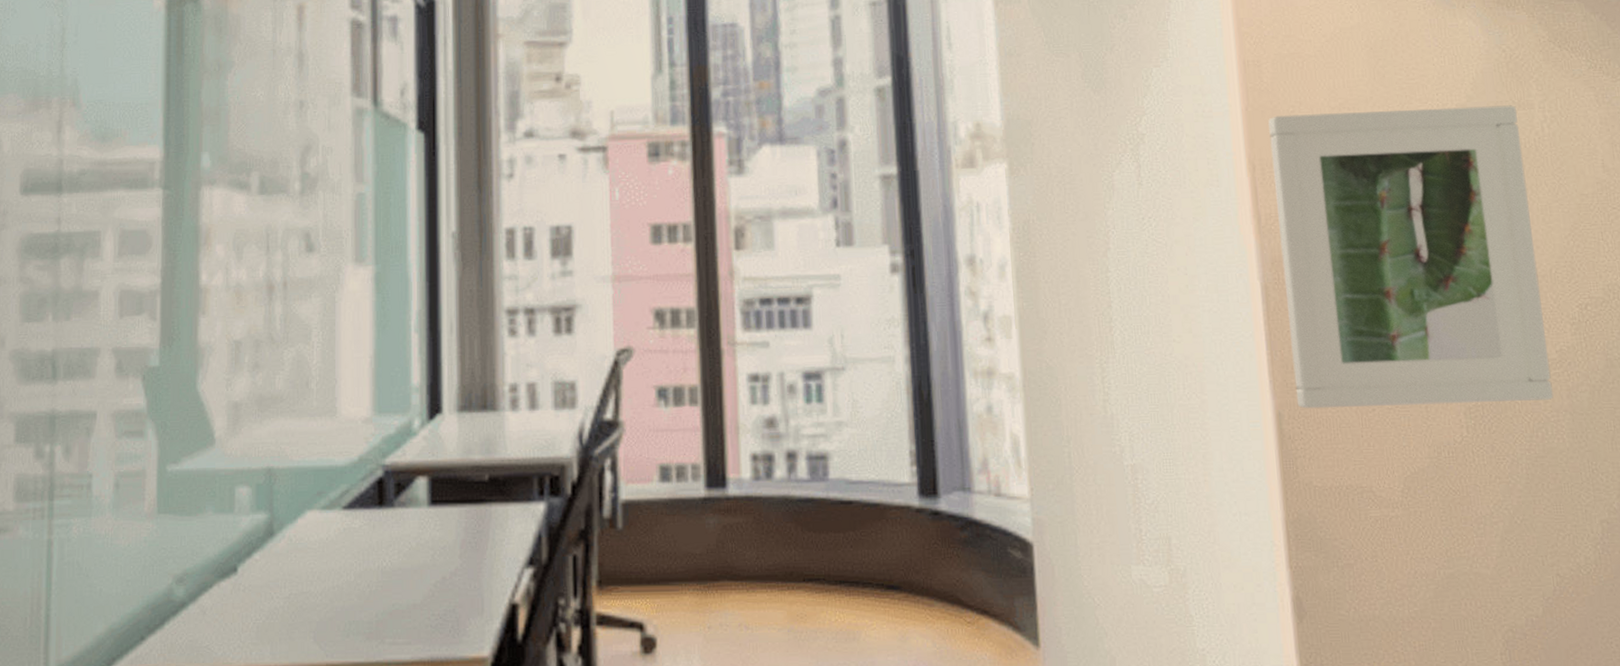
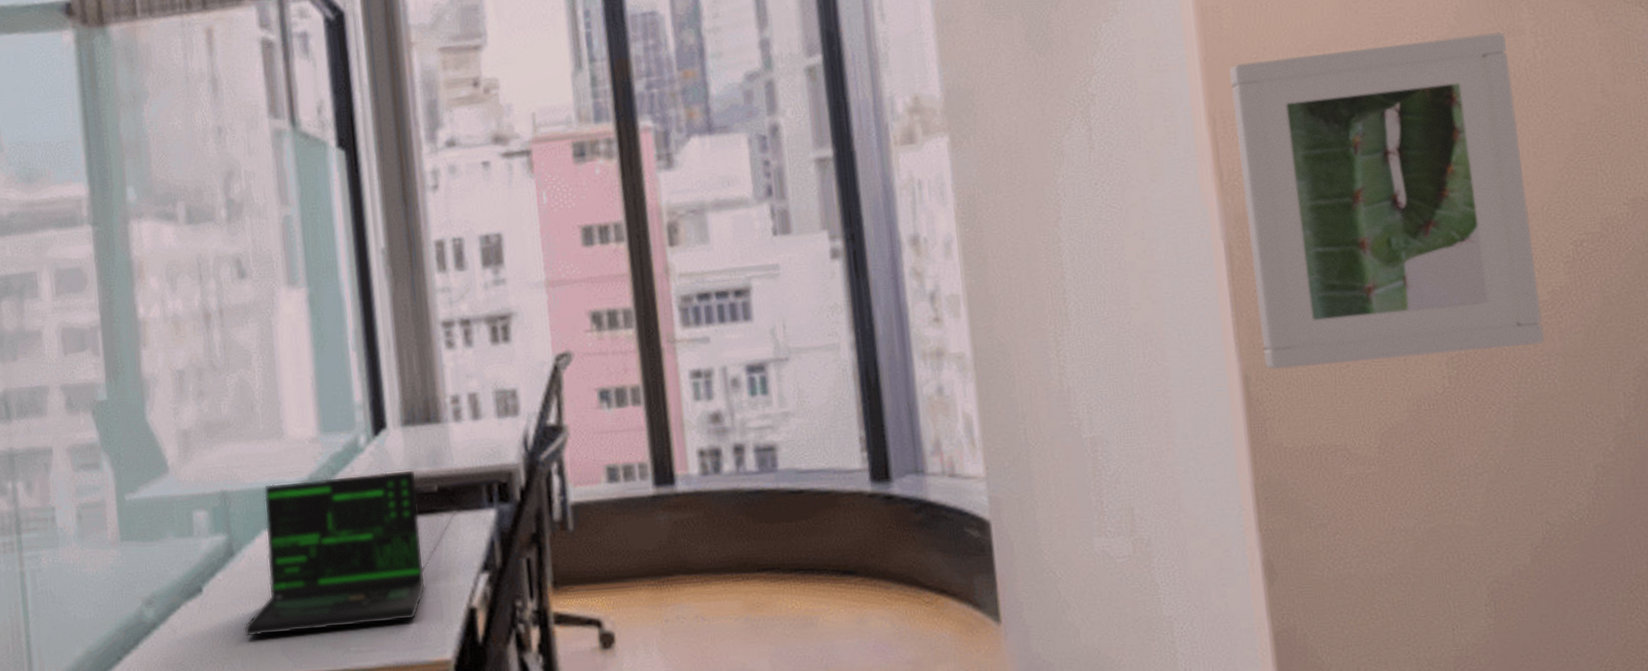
laptop: none [277,456,507,623] -> present [244,469,458,638]

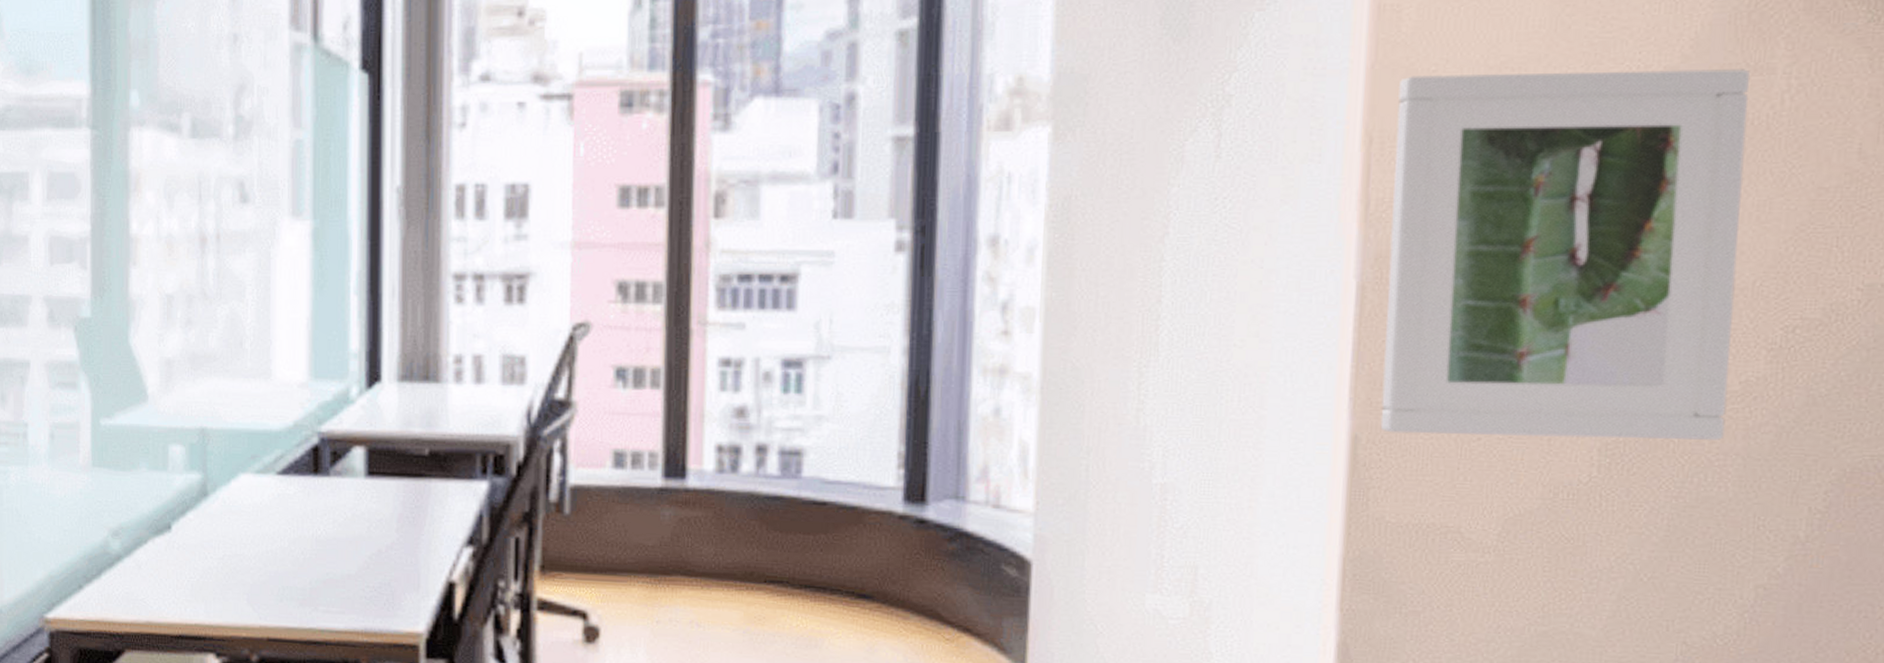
laptop: present [244,469,458,638] -> none [211,426,447,587]

